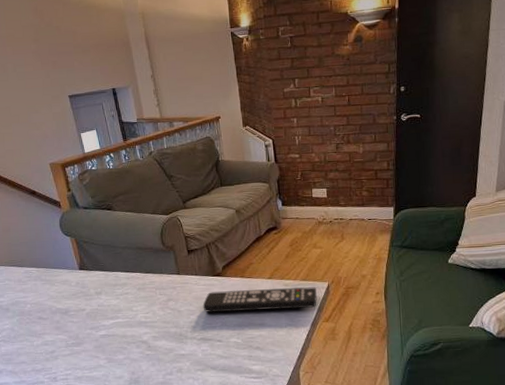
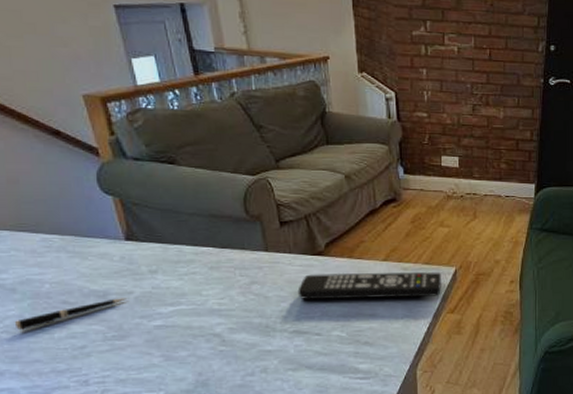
pen: none [8,314,82,340] -> present [14,298,128,331]

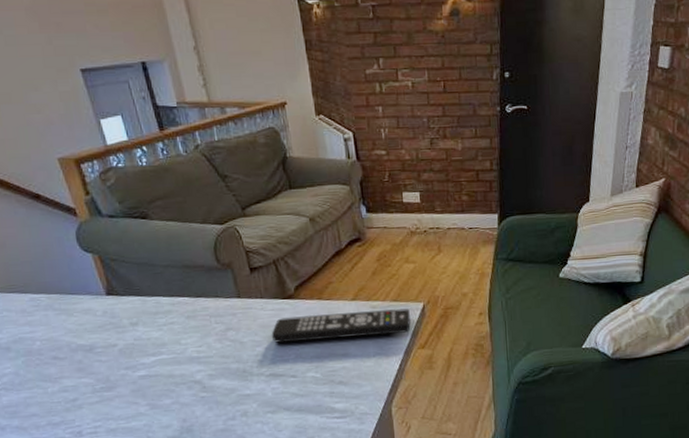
pen: present [14,298,128,331] -> none [11,350,113,387]

